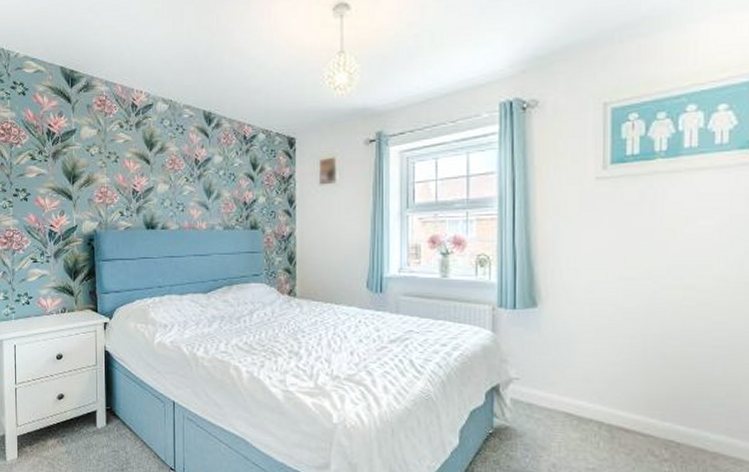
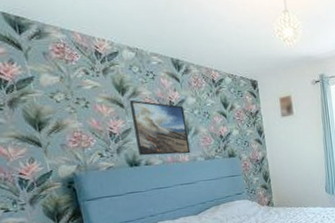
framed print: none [155,156,210,221] -> present [129,100,191,156]

